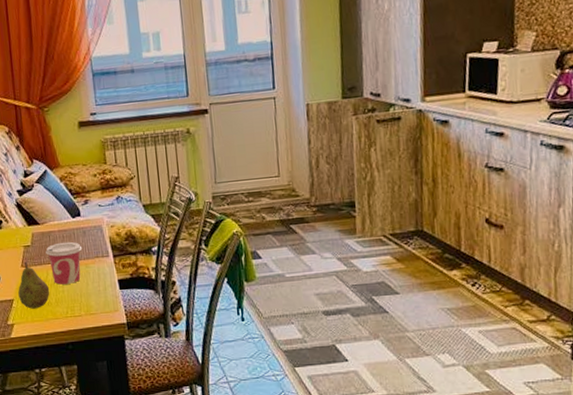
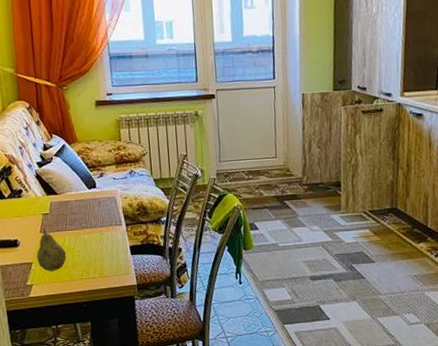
cup: present [46,241,83,285] -> none [63,211,98,250]

